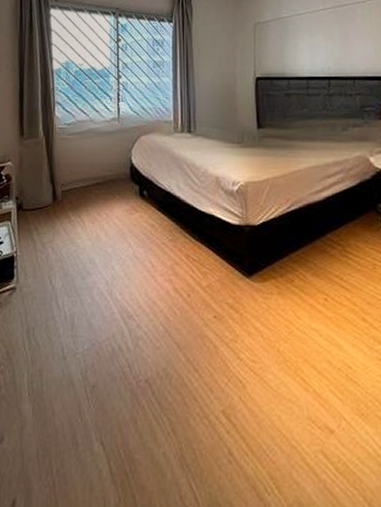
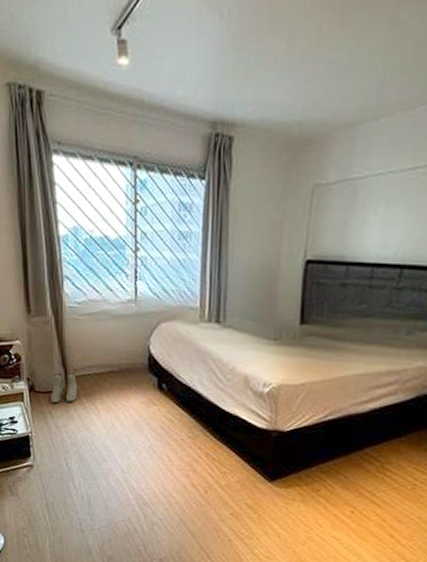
boots: none [38,188,65,220] -> present [51,372,78,404]

